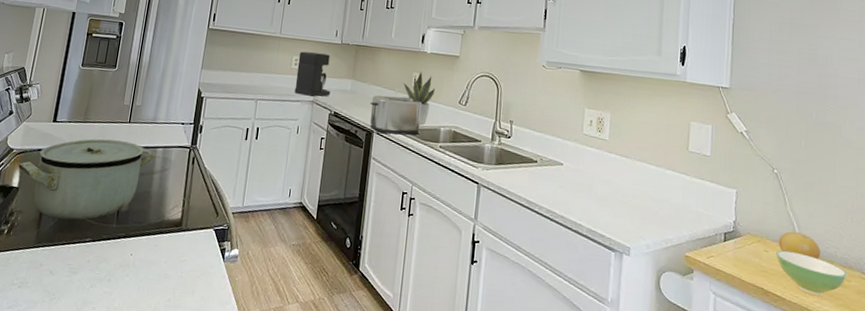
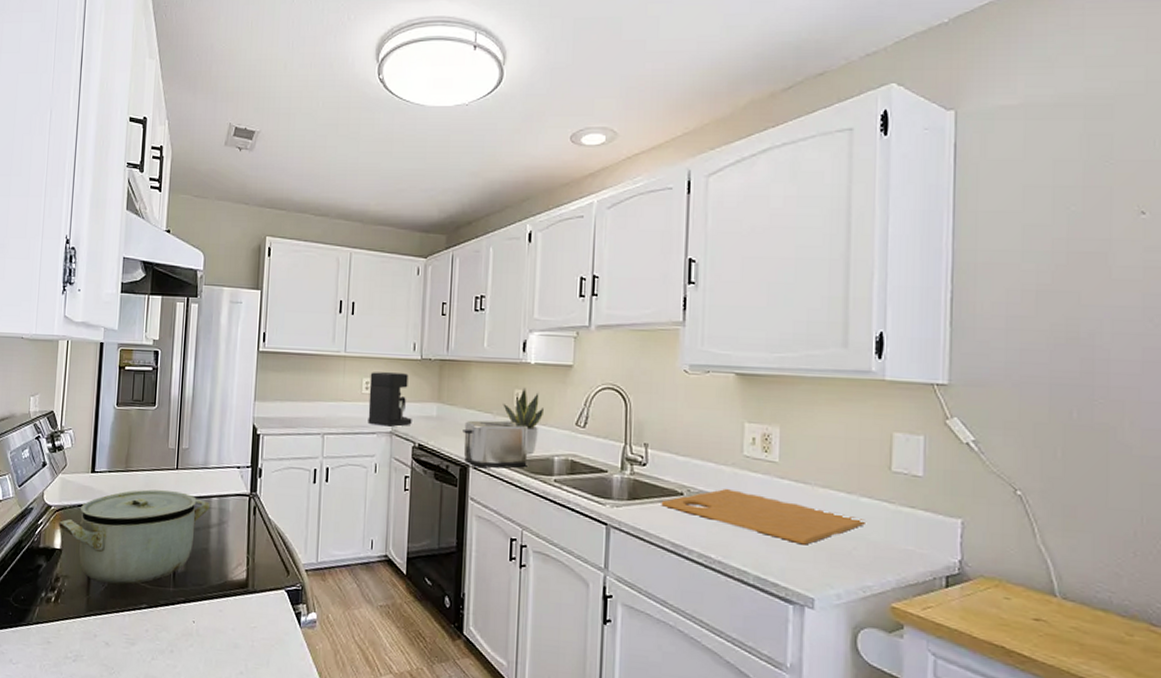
cutting board: none [520,158,669,206] -> present [661,488,865,545]
bowl: present [775,250,847,297] -> none [1021,596,1128,657]
fruit: present [778,231,821,260] -> none [1025,571,1088,608]

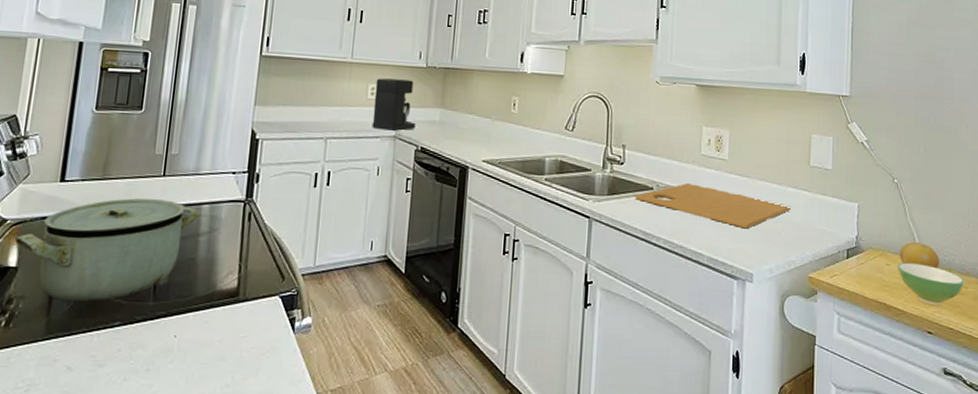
toaster: present [463,420,529,468] -> none [463,124,524,169]
potted plant: present [503,387,543,454] -> none [501,94,537,155]
bowl: none [1021,596,1128,657] -> present [897,262,965,307]
fruit: none [1025,571,1088,608] -> present [899,241,940,269]

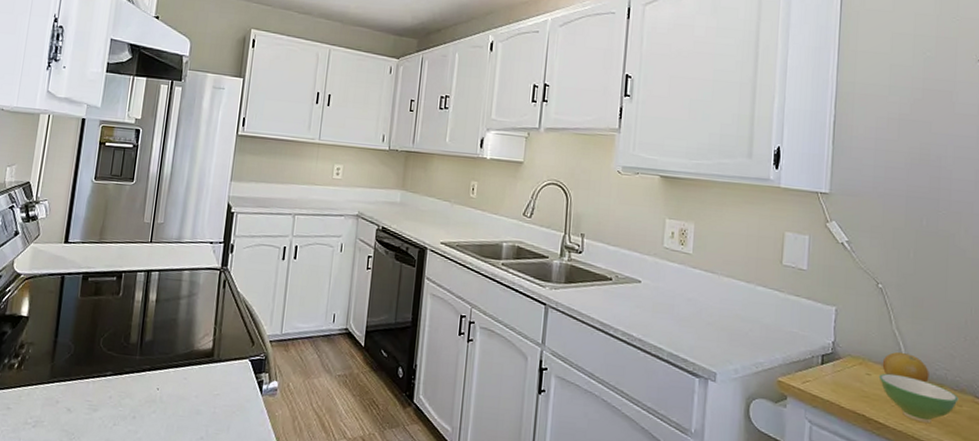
cooking pot: present [15,198,201,302] -> none [27,261,182,353]
coffee maker: present [372,78,416,132] -> none [336,159,378,211]
cutting board: present [635,182,791,229] -> none [593,275,760,326]

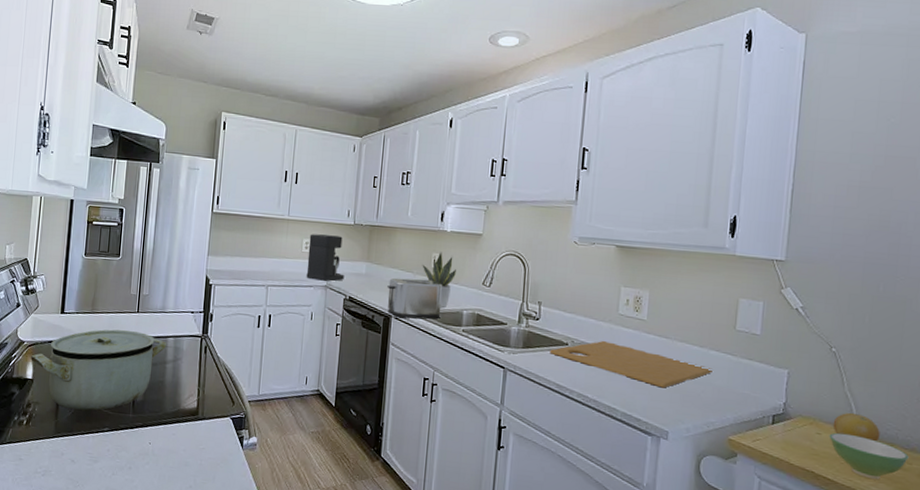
cooking pot: none [27,261,182,353] -> present [31,329,167,411]
coffee maker: none [336,159,378,211] -> present [306,234,344,282]
toaster: none [423,207,482,252] -> present [387,277,443,319]
potted plant: none [460,179,496,239] -> present [422,251,456,308]
cutting board: none [593,275,760,326] -> present [549,340,713,388]

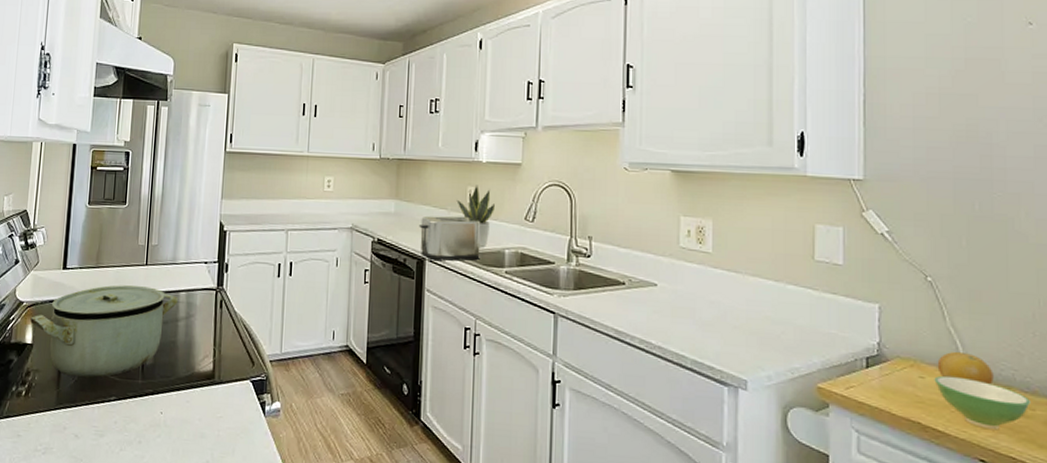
coffee maker: present [306,234,344,282] -> none [329,171,371,224]
cutting board: present [549,340,713,388] -> none [605,277,792,330]

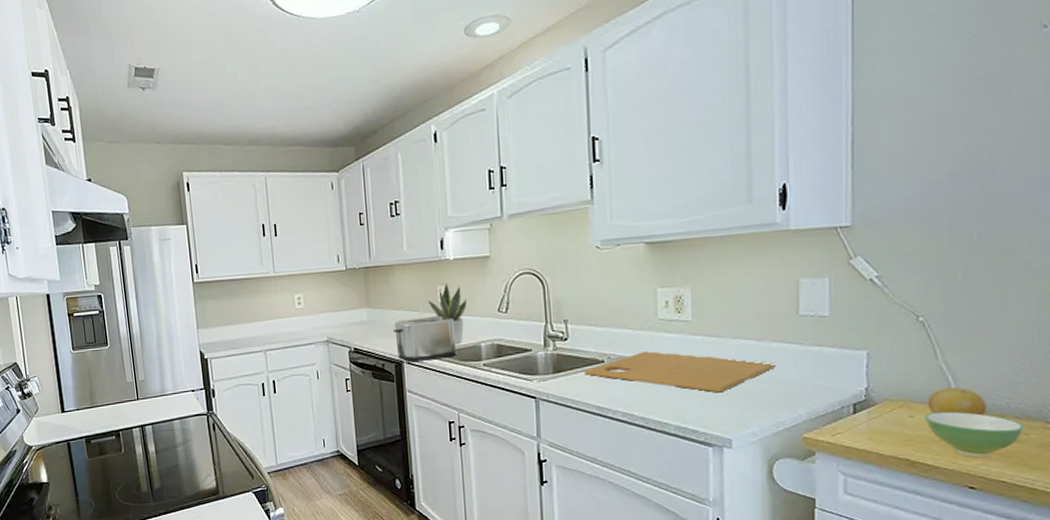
cooking pot: present [30,285,179,378] -> none [42,419,174,506]
cutting board: none [605,277,792,330] -> present [584,350,776,393]

